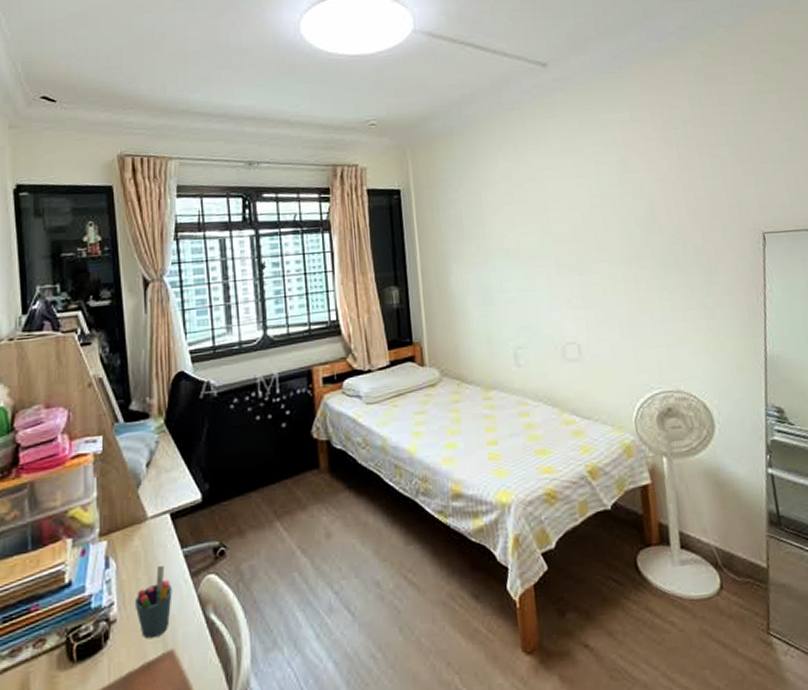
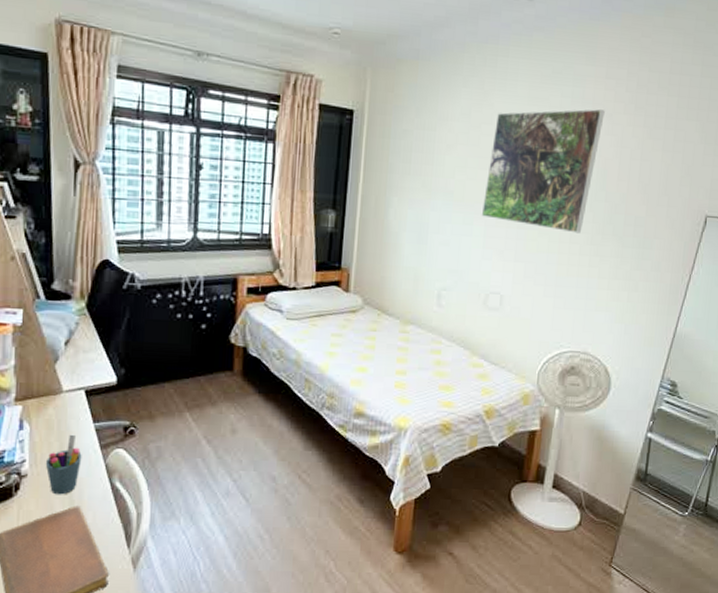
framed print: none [536,150,644,271] -> present [481,109,605,234]

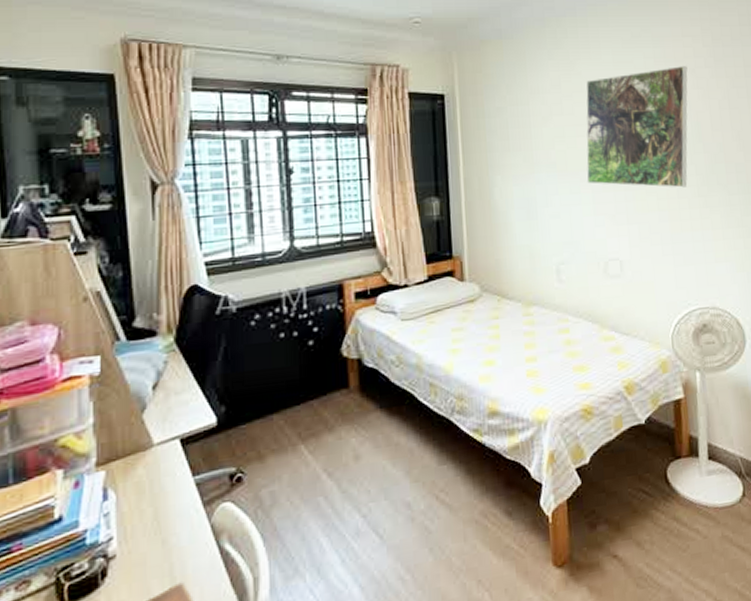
pen holder: present [45,434,82,495] -> none [137,494,182,575]

